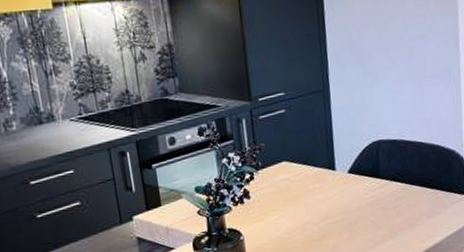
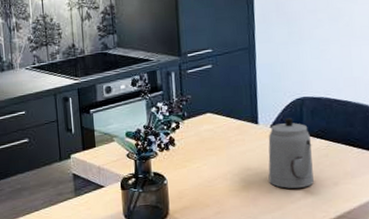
teapot: none [346,162,392,234] -> present [268,118,314,189]

